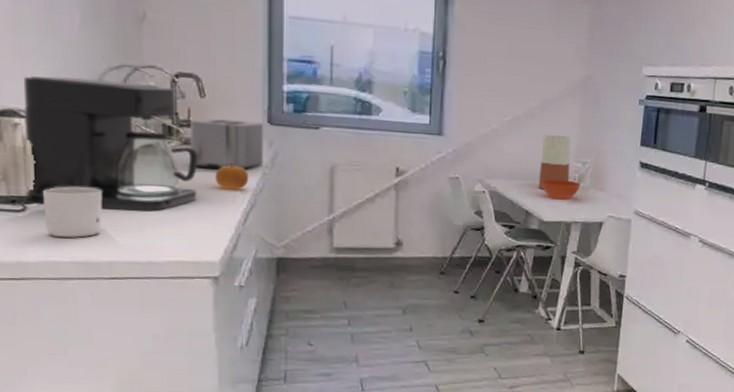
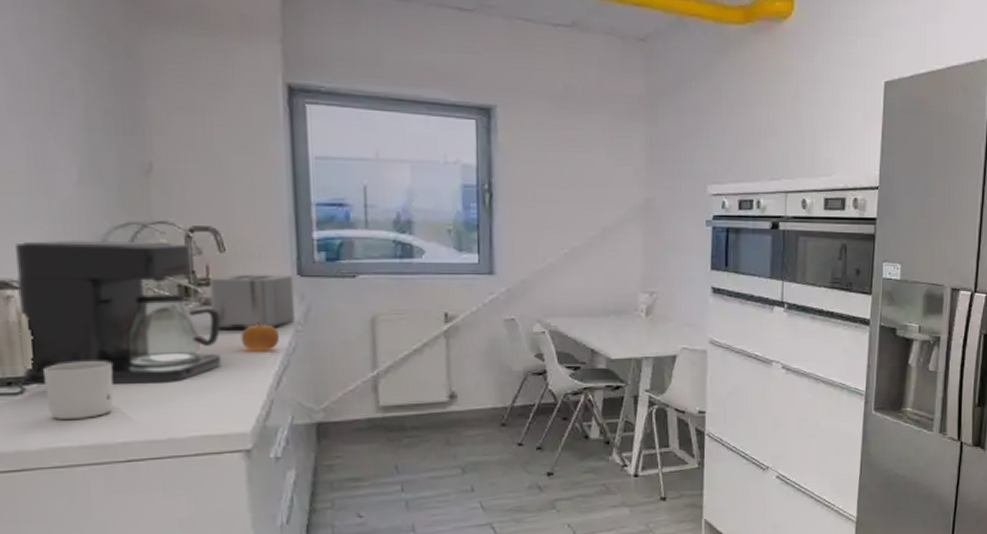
vase: present [539,135,571,190] -> none [603,265,637,325]
bowl: present [541,179,581,200] -> none [606,313,649,334]

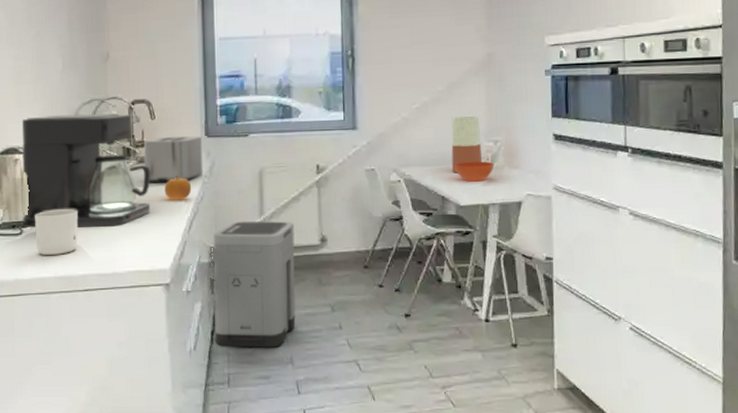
trash can: none [311,375,418,519] -> present [213,221,296,348]
vase: none [603,265,637,325] -> present [451,116,483,173]
bowl: none [606,313,649,334] -> present [455,161,495,182]

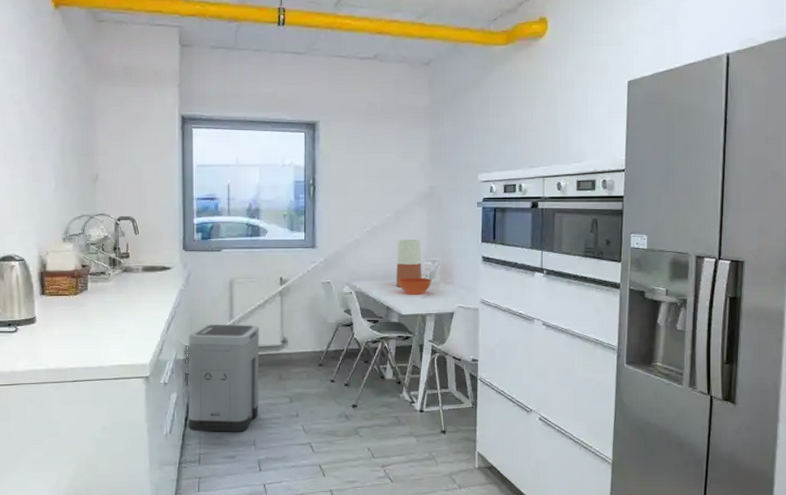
coffee maker: present [21,113,151,227] -> none [17,227,134,326]
mug: present [35,209,78,256] -> none [29,311,68,351]
toaster: present [144,135,203,183] -> none [129,249,181,290]
fruit: present [164,173,192,200] -> none [146,281,170,305]

